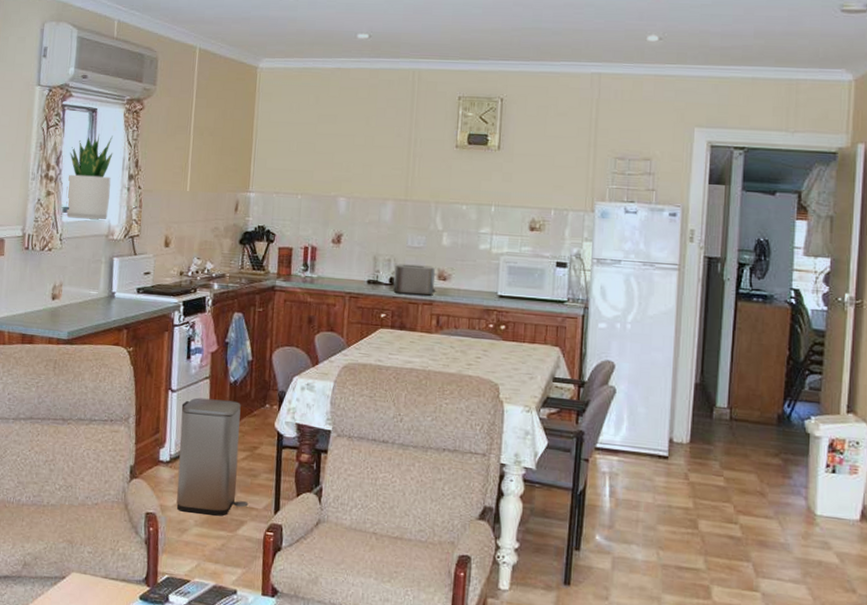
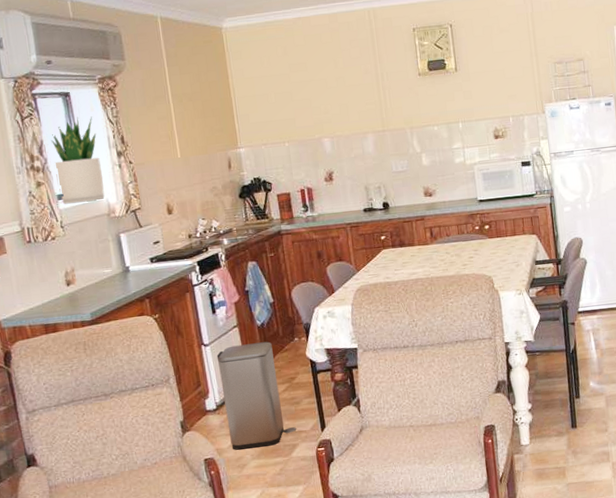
toaster: present [392,263,437,296] -> none [385,185,425,216]

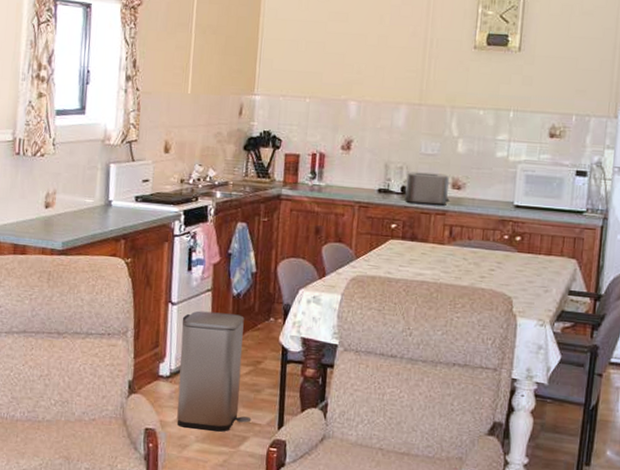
planter: present [51,116,105,204] -> none [59,31,109,124]
toaster: none [385,185,425,216] -> present [404,171,451,205]

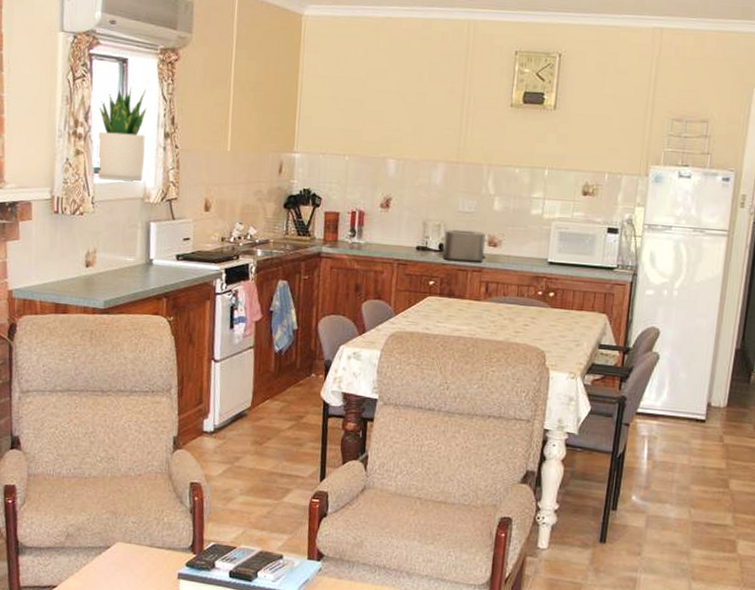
planter: none [59,31,109,124] -> present [97,87,147,182]
pedal bin: present [177,310,252,432] -> none [221,367,295,485]

